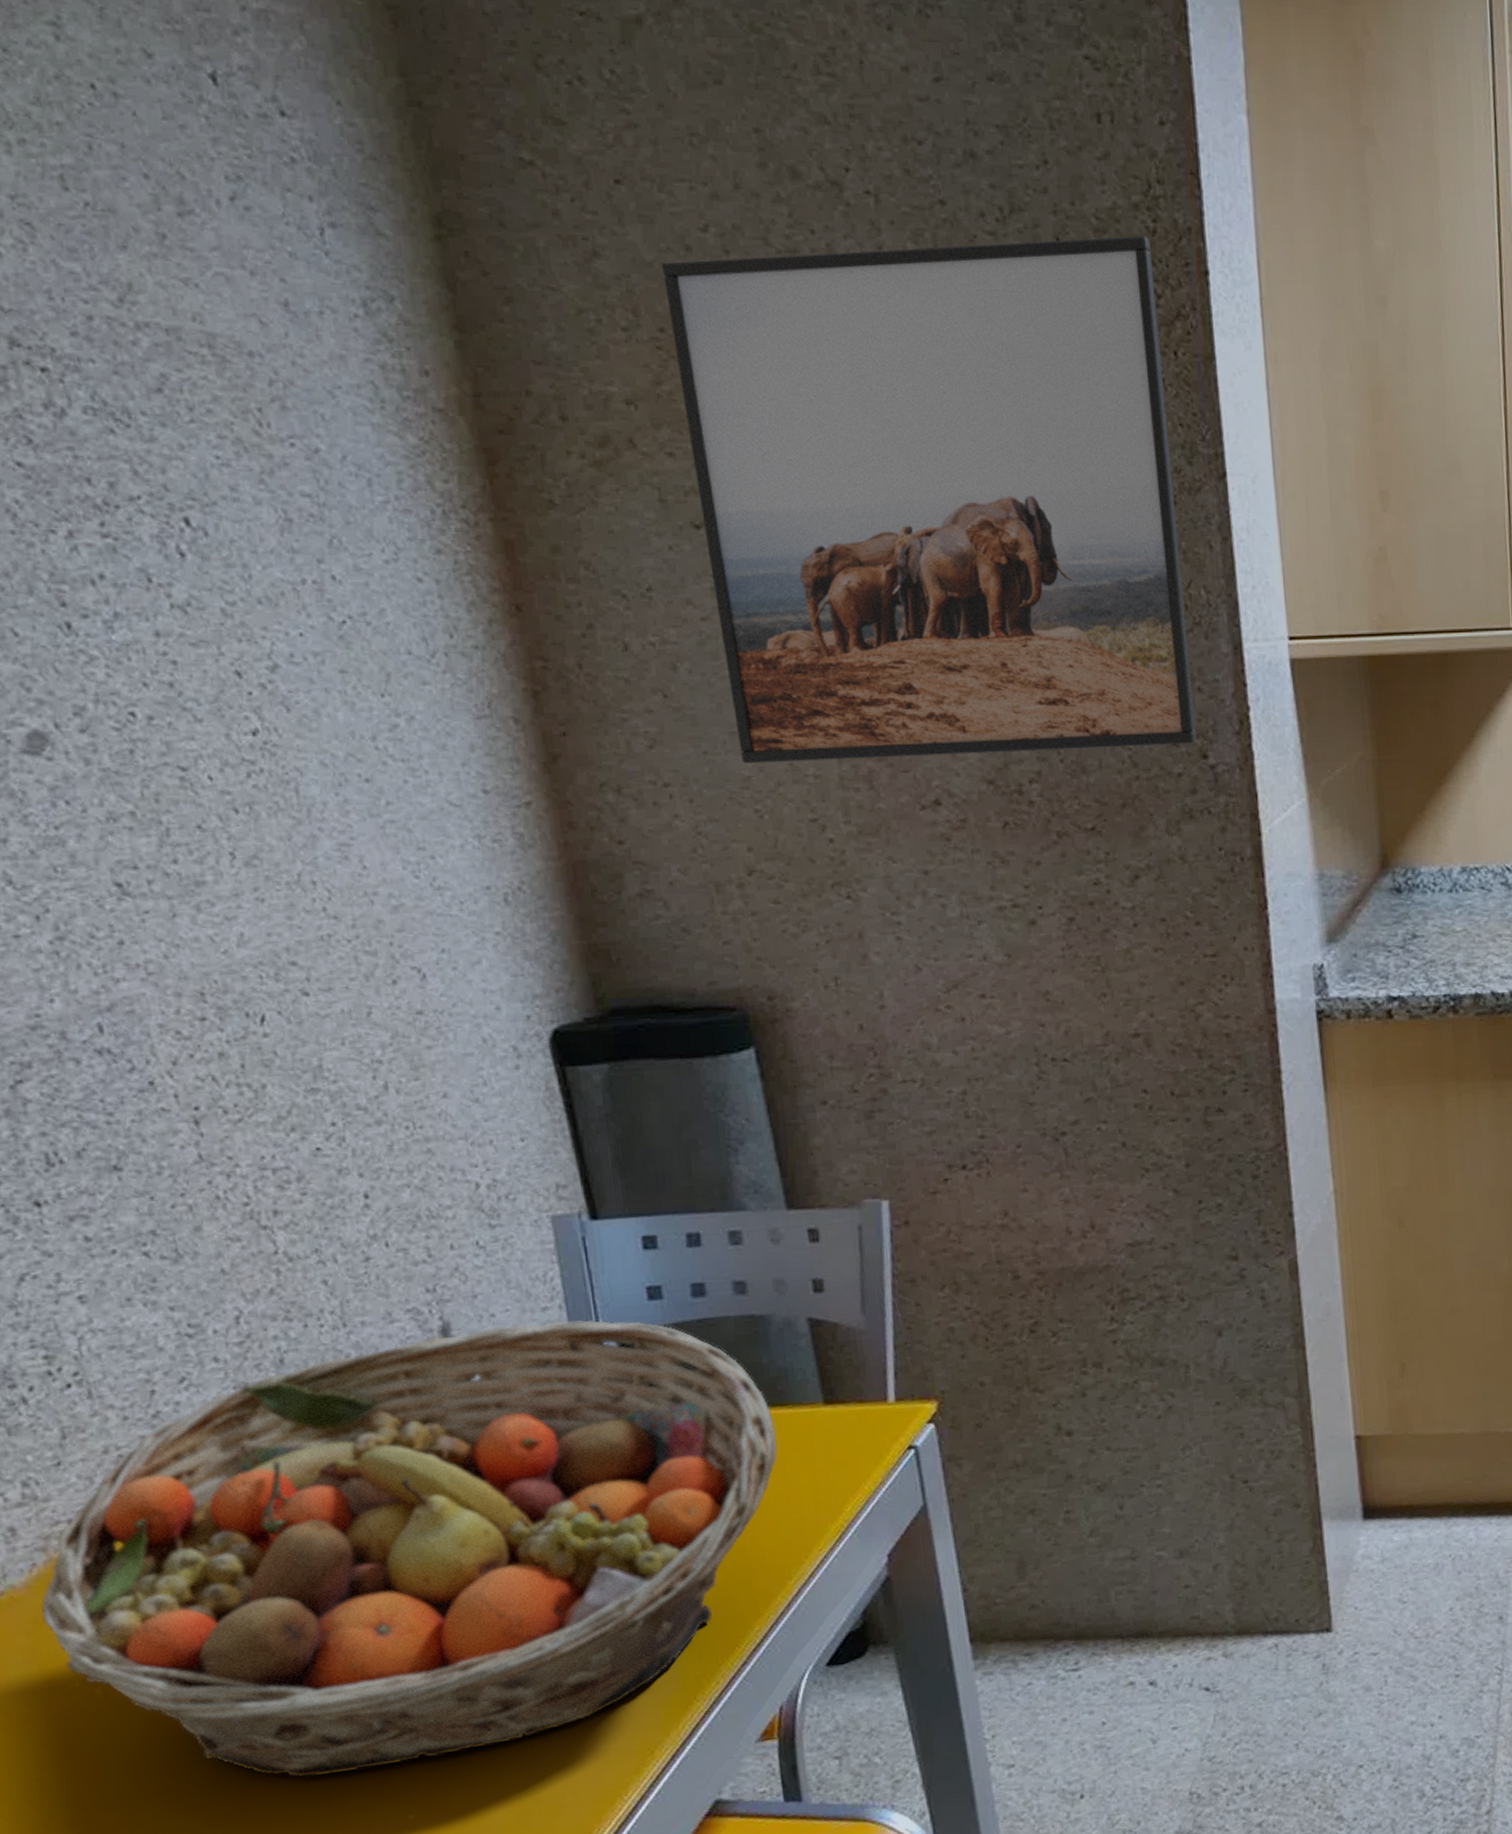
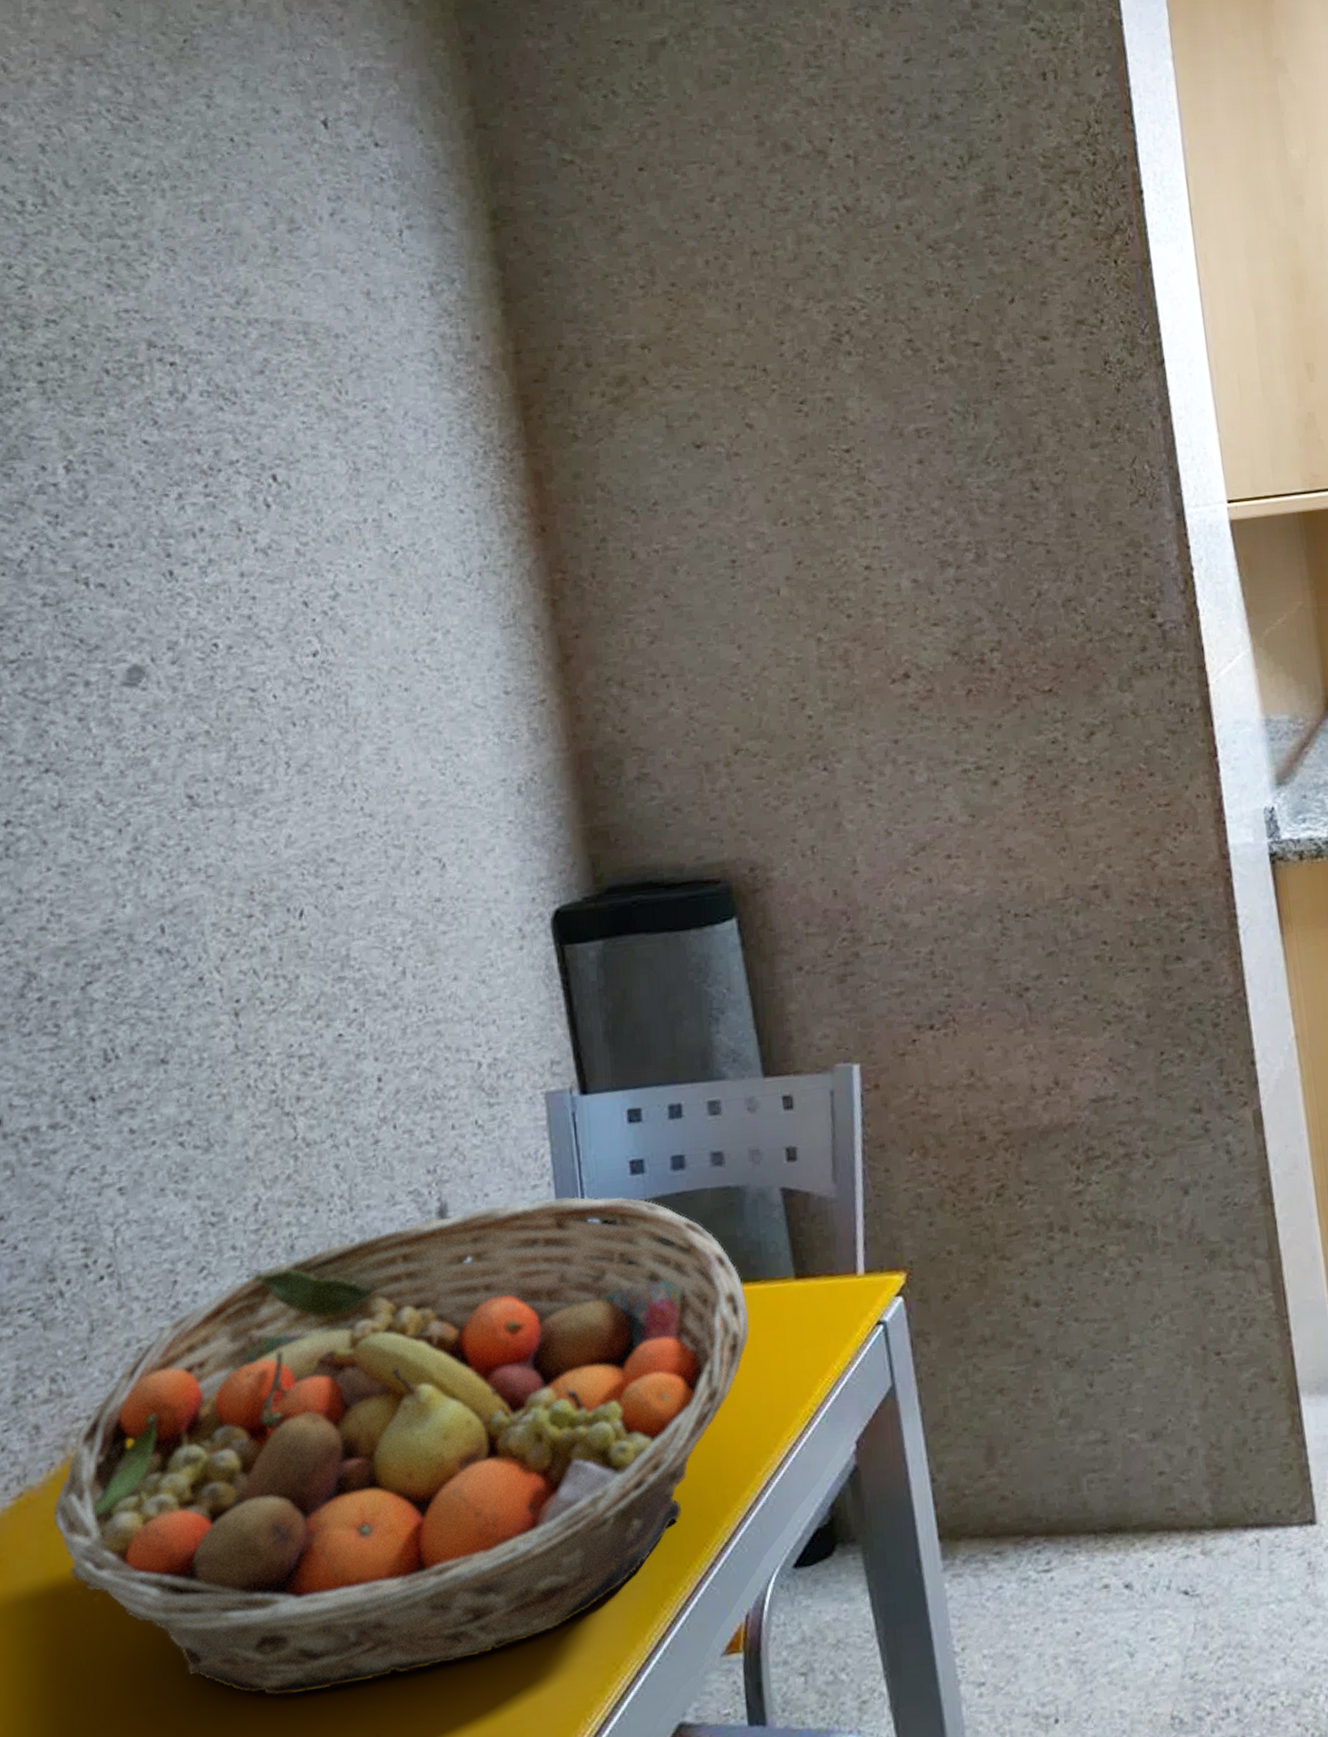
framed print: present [662,235,1197,764] -> none [675,167,1145,652]

